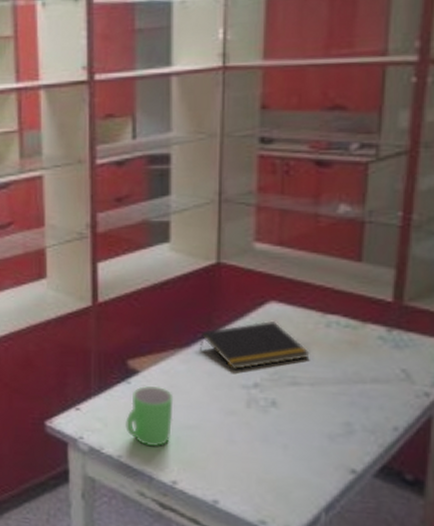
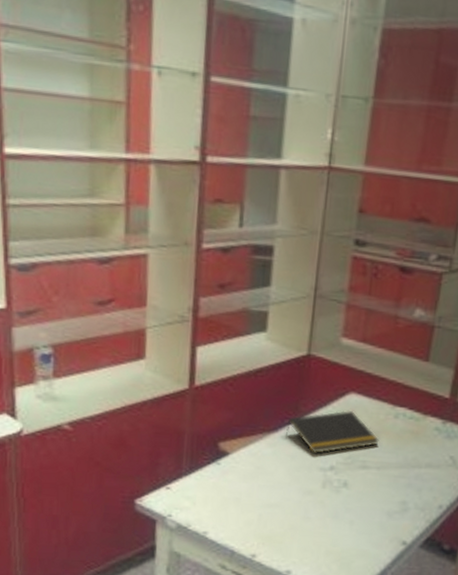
mug: present [126,386,174,446] -> none [212,467,259,523]

